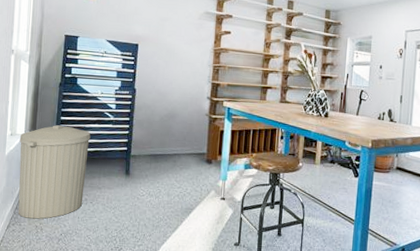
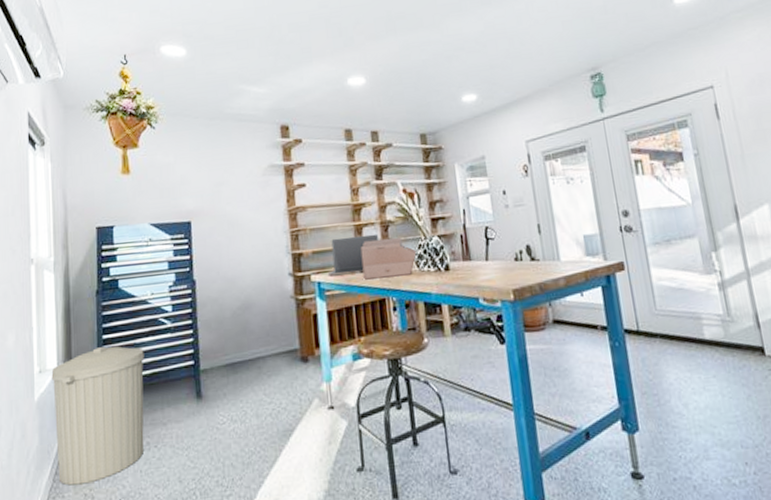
laptop computer: none [236,77,280,107] -> present [327,234,379,277]
sewing box: none [263,83,306,115] -> present [360,237,417,280]

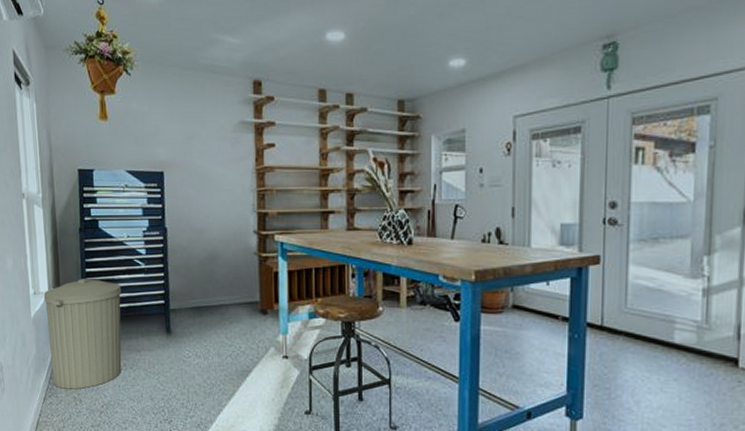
laptop computer: present [327,234,379,277] -> none [290,201,344,238]
sewing box: present [360,237,417,280] -> none [325,206,381,245]

